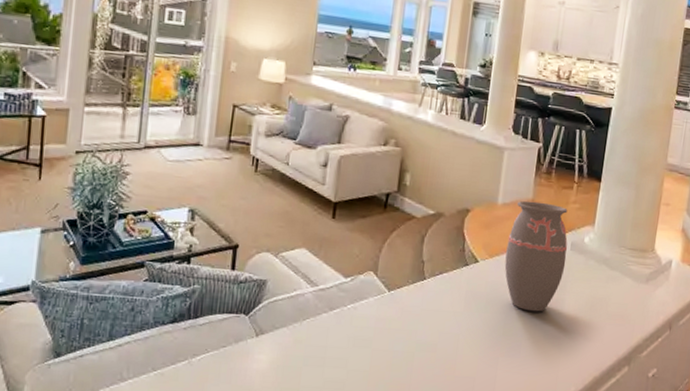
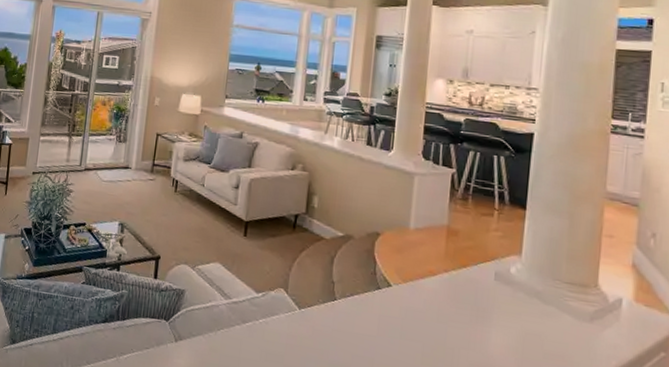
decorative vase: present [504,200,568,312] -> none [420,226,491,344]

